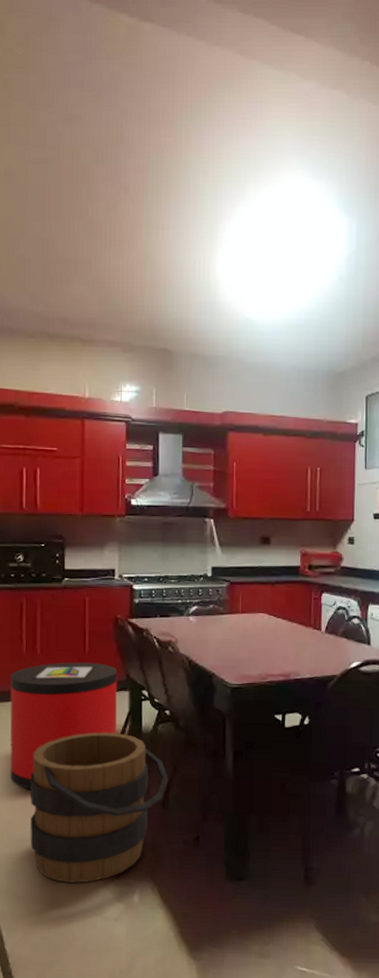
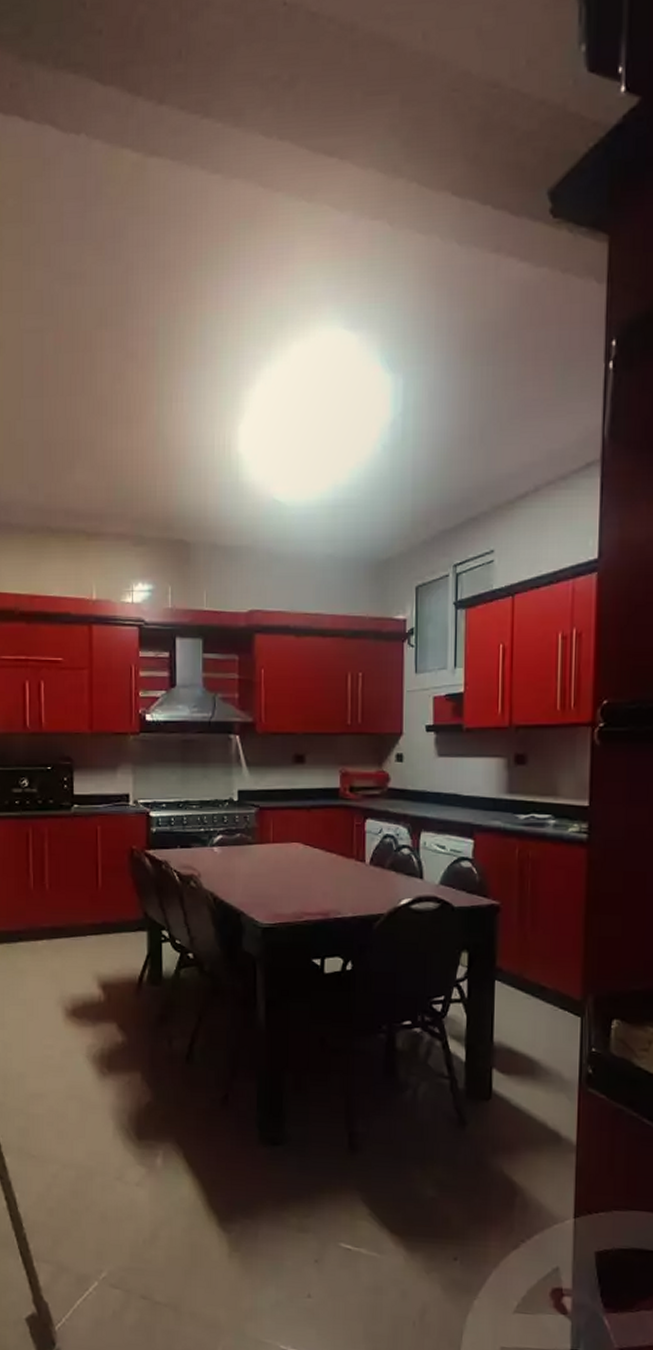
trash can: present [10,662,117,789] -> none [17,898,135,1039]
bucket: present [30,732,169,883] -> none [41,977,193,1143]

